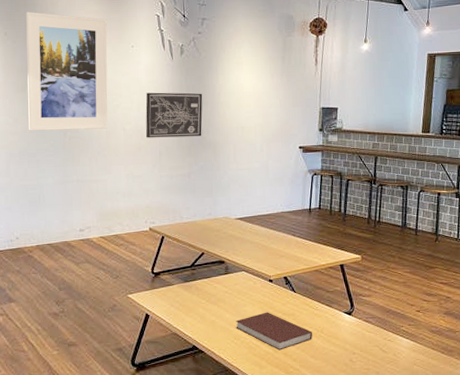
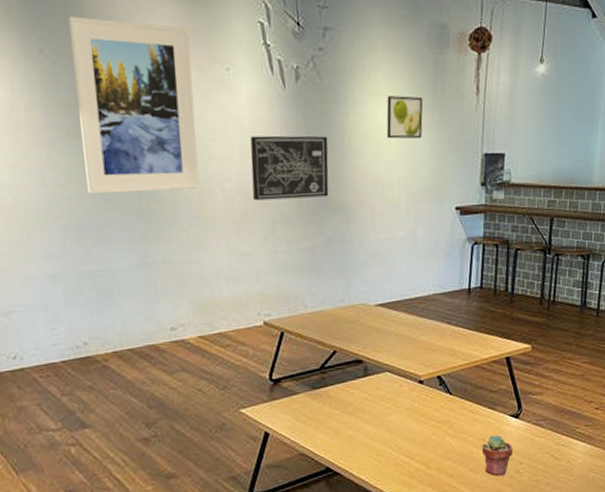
notebook: present [235,312,312,351] -> none [378,420,472,466]
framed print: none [246,65,275,96] -> present [386,96,423,139]
potted succulent: none [320,327,347,363] -> present [481,434,513,476]

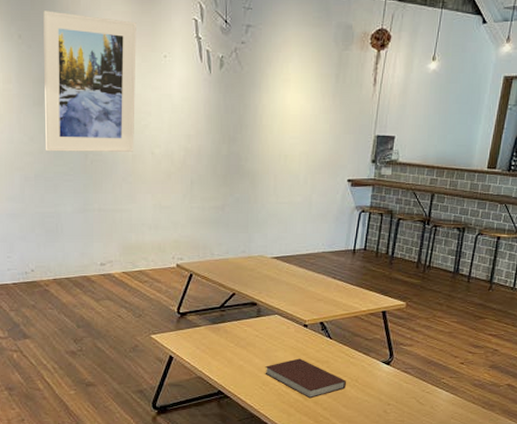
wall art: present [250,135,329,201] -> none [176,112,243,164]
notebook: none [378,420,472,466] -> present [265,358,346,399]
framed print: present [386,96,423,139] -> none [292,84,327,121]
potted succulent: present [481,434,513,476] -> none [354,377,382,414]

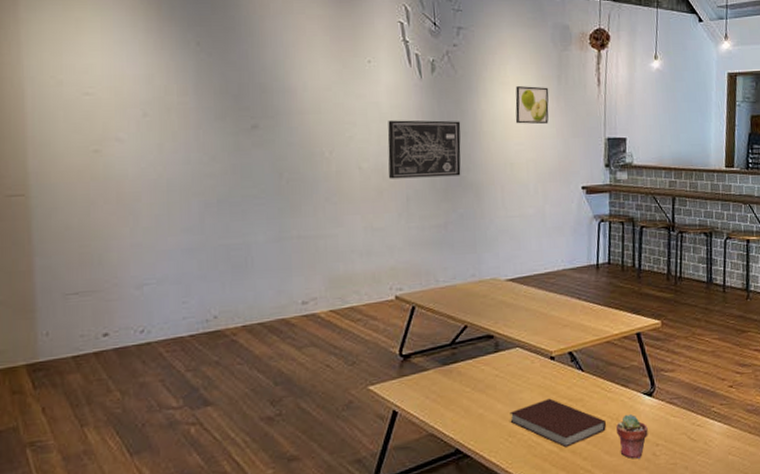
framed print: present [43,11,136,153] -> none [226,15,338,172]
wall art: none [176,112,243,164] -> present [387,120,461,179]
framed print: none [292,84,327,121] -> present [515,86,549,125]
potted succulent: none [354,377,382,414] -> present [615,413,648,459]

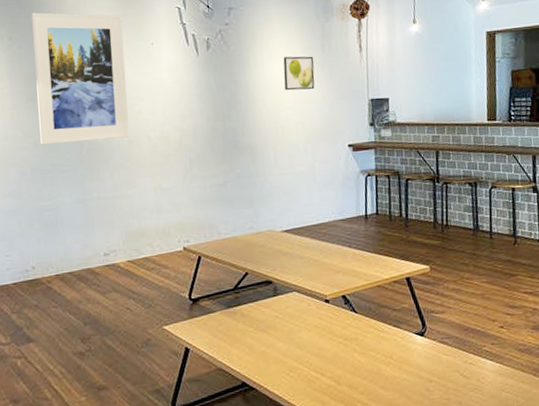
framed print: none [226,15,338,172] -> present [31,12,130,145]
wall art: present [387,120,461,179] -> none [171,91,237,145]
notebook: present [509,398,606,448] -> none [289,337,380,383]
potted succulent: present [615,413,648,459] -> none [389,352,421,394]

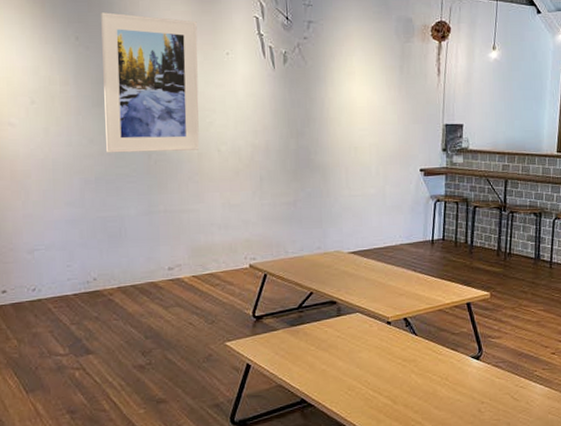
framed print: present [283,56,315,91] -> none [360,76,392,112]

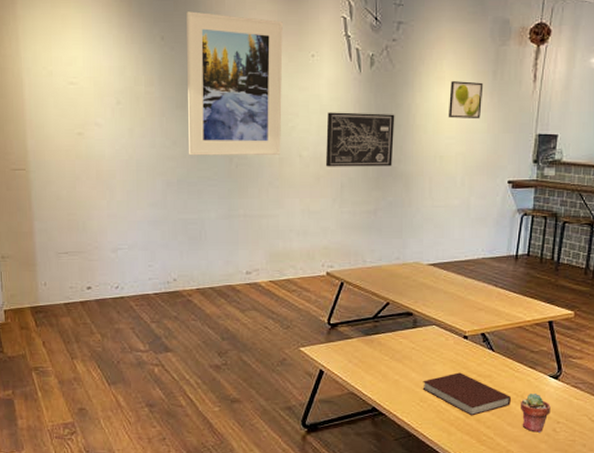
wall art: none [243,107,310,161] -> present [325,112,395,167]
notebook: none [349,358,436,402] -> present [422,372,511,416]
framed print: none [360,76,392,112] -> present [448,81,484,119]
potted succulent: none [445,374,474,414] -> present [520,392,551,433]

